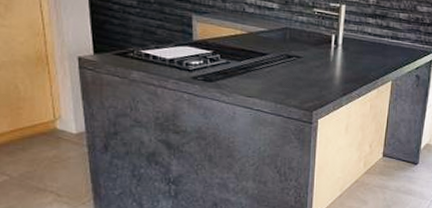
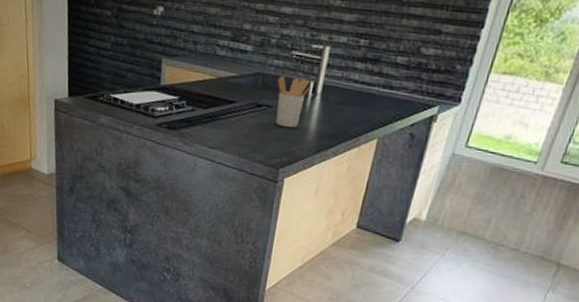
utensil holder: none [303,31,333,75] -> present [275,77,311,128]

